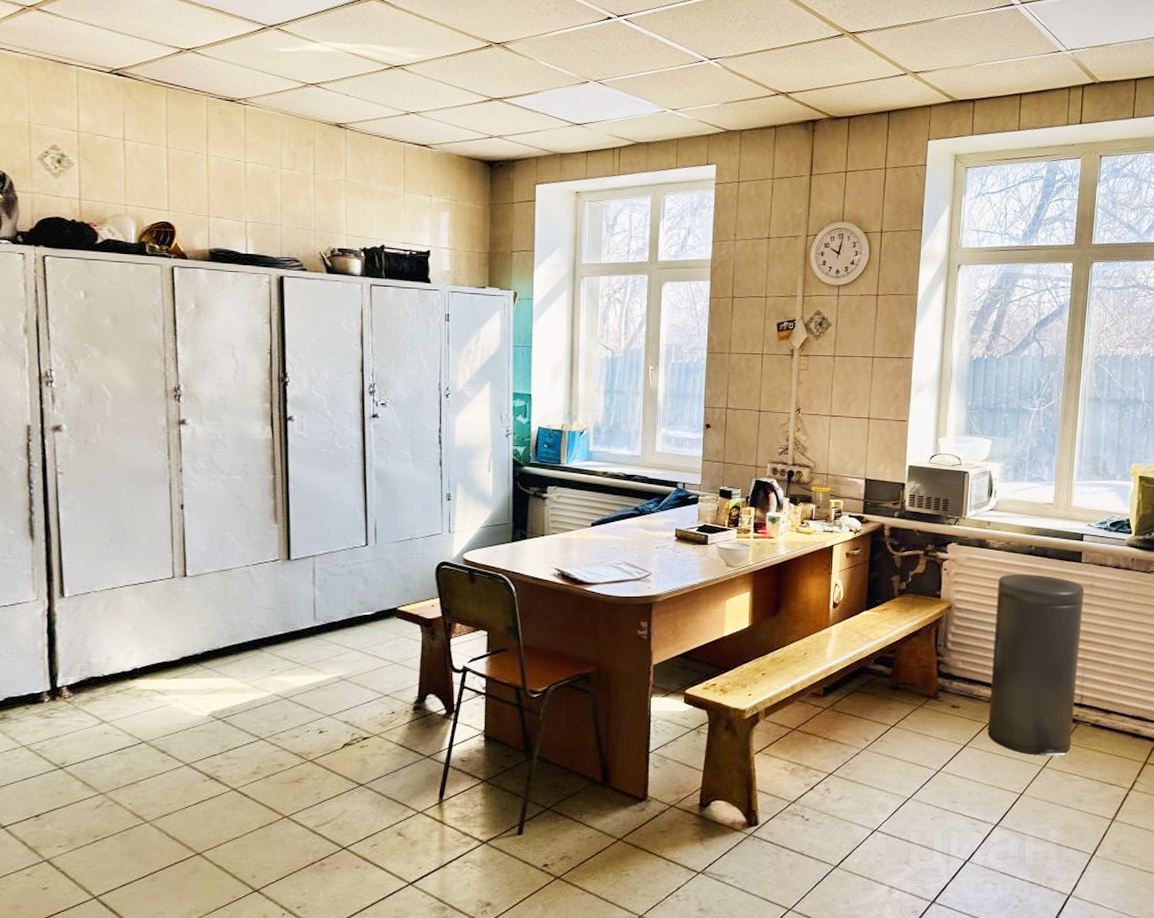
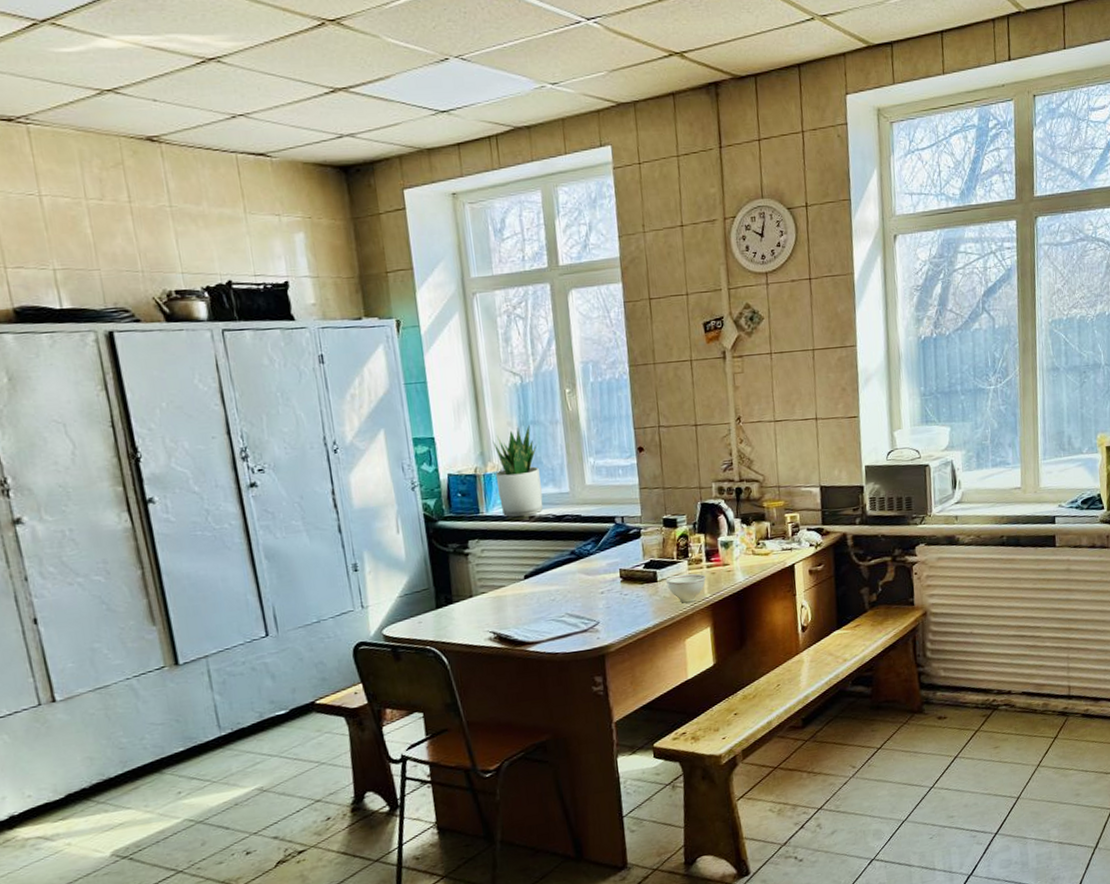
planter: none [579,393,618,472] -> present [492,425,544,517]
pedal bin: present [987,574,1084,757] -> none [972,565,1064,756]

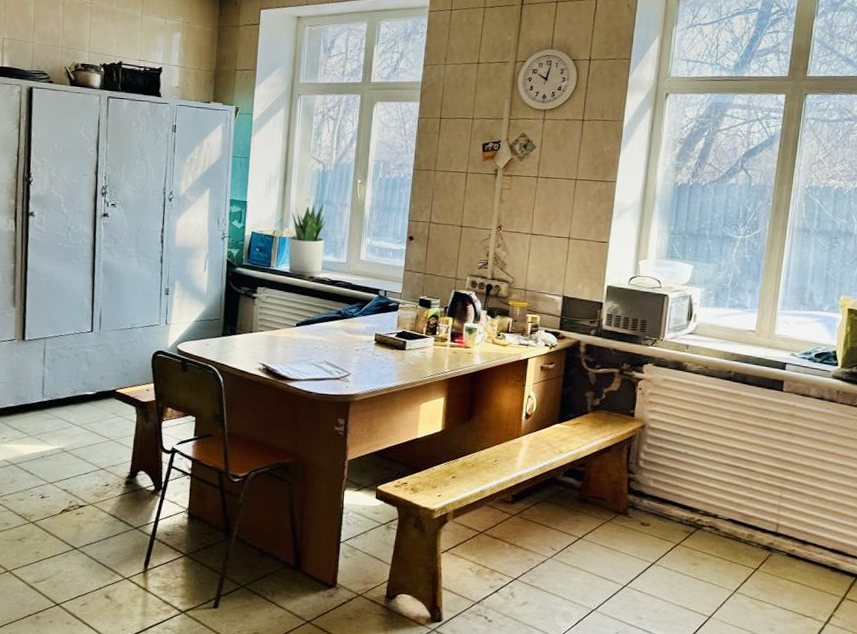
bowl: present [665,573,707,603] -> none [412,347,448,373]

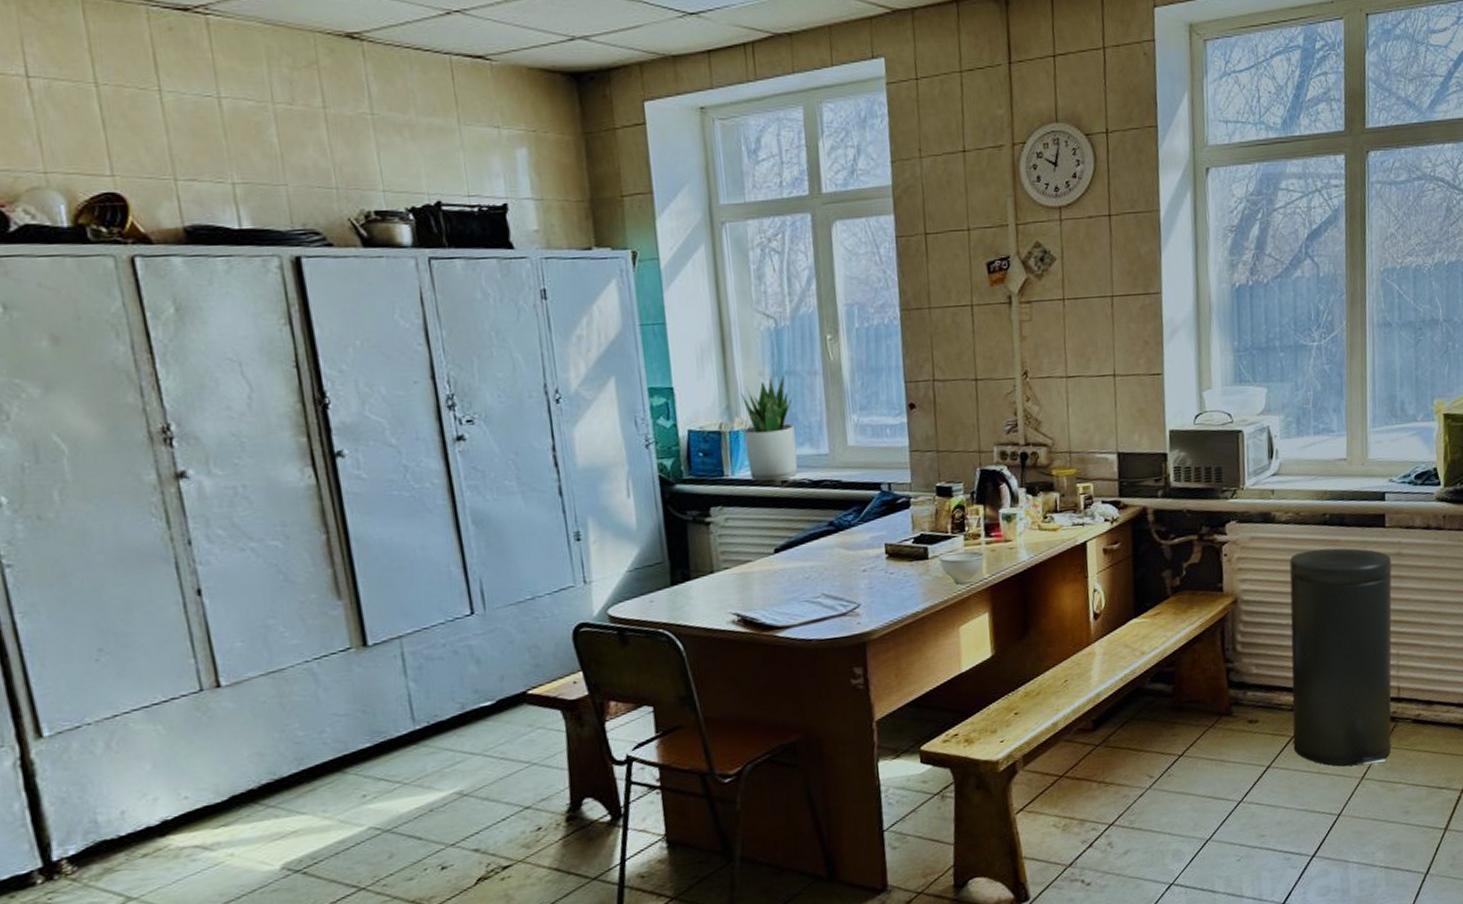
bowl: none [412,347,448,373] -> present [937,550,985,585]
pedal bin: none [677,398,784,584] -> present [1289,548,1392,767]

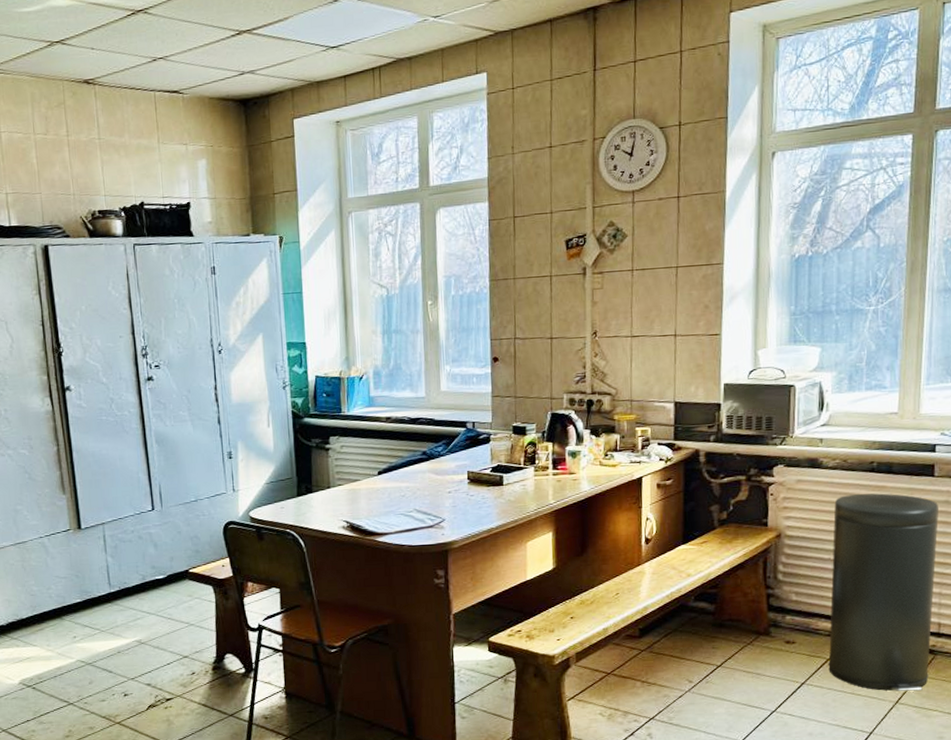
planter: present [741,376,798,482] -> none [357,334,400,418]
bowl: present [937,550,985,585] -> none [511,479,552,508]

